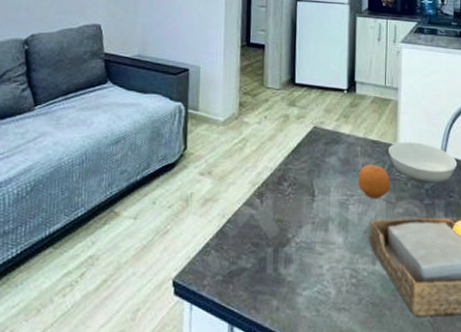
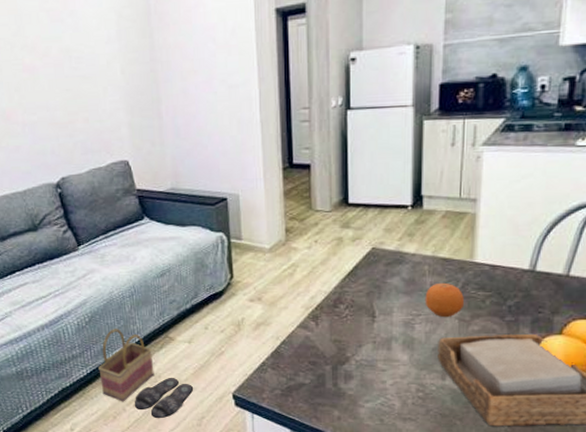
basket: none [30,200,94,291] -> present [98,329,154,402]
slippers: none [64,260,132,312] -> present [135,378,193,419]
bowl: present [388,141,458,184] -> none [462,257,551,300]

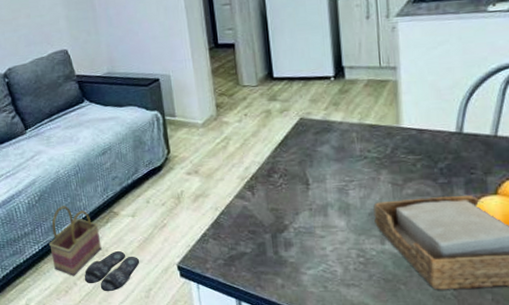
fruit: present [425,282,464,318] -> none [355,148,395,183]

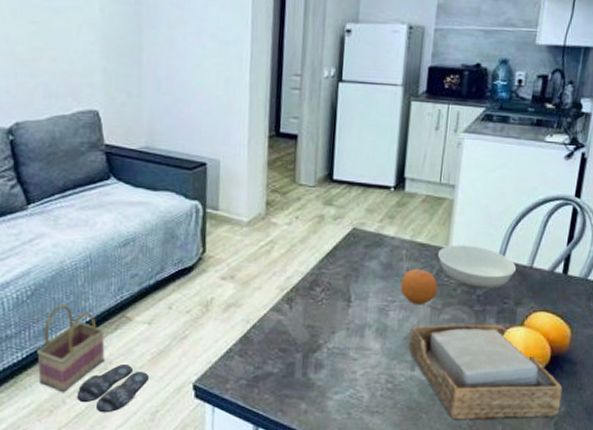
fruit: none [355,148,395,183] -> present [400,268,437,305]
bowl: none [389,121,479,163] -> present [437,245,517,290]

